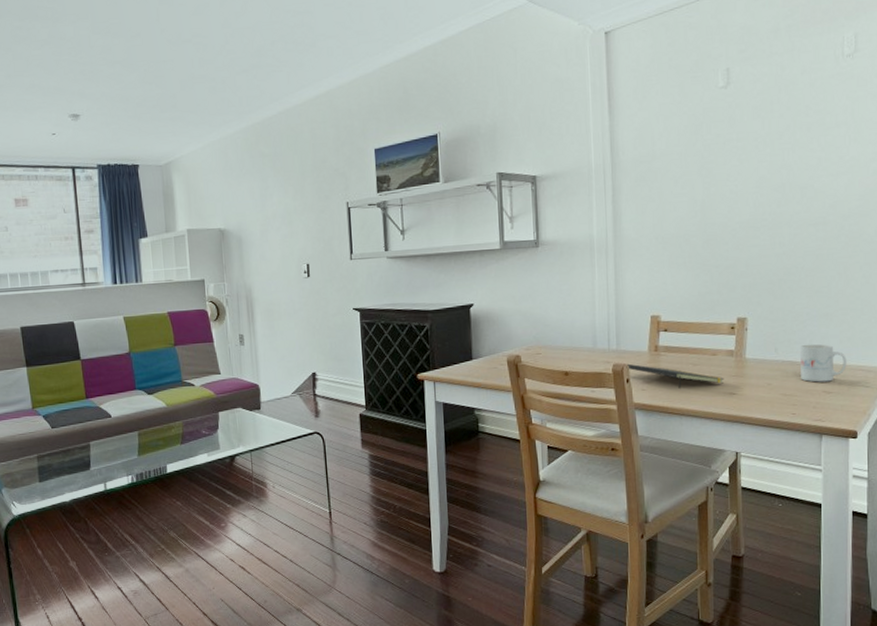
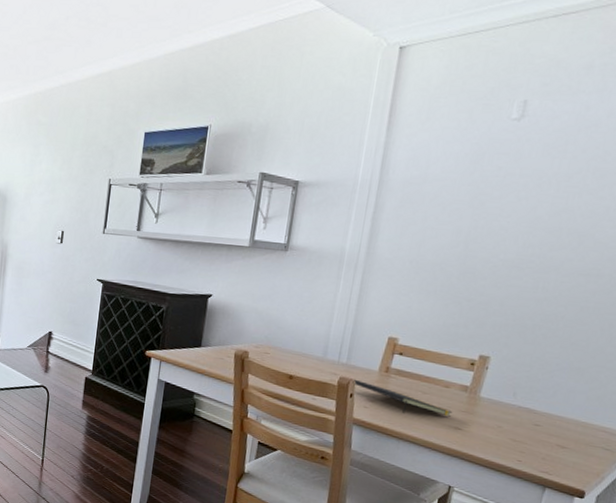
mug: present [800,343,847,383] -> none [535,394,591,437]

